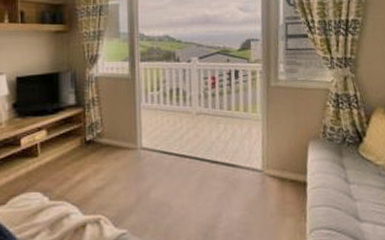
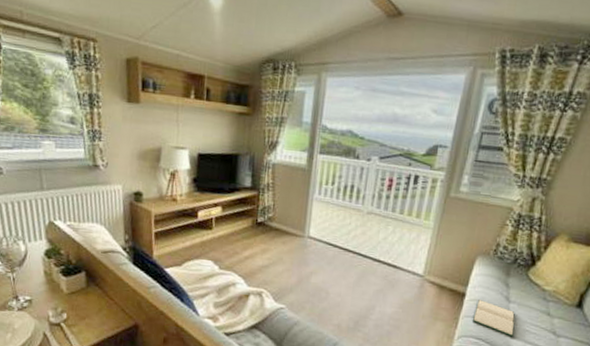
hardback book: none [319,186,362,221] -> present [472,300,515,337]

